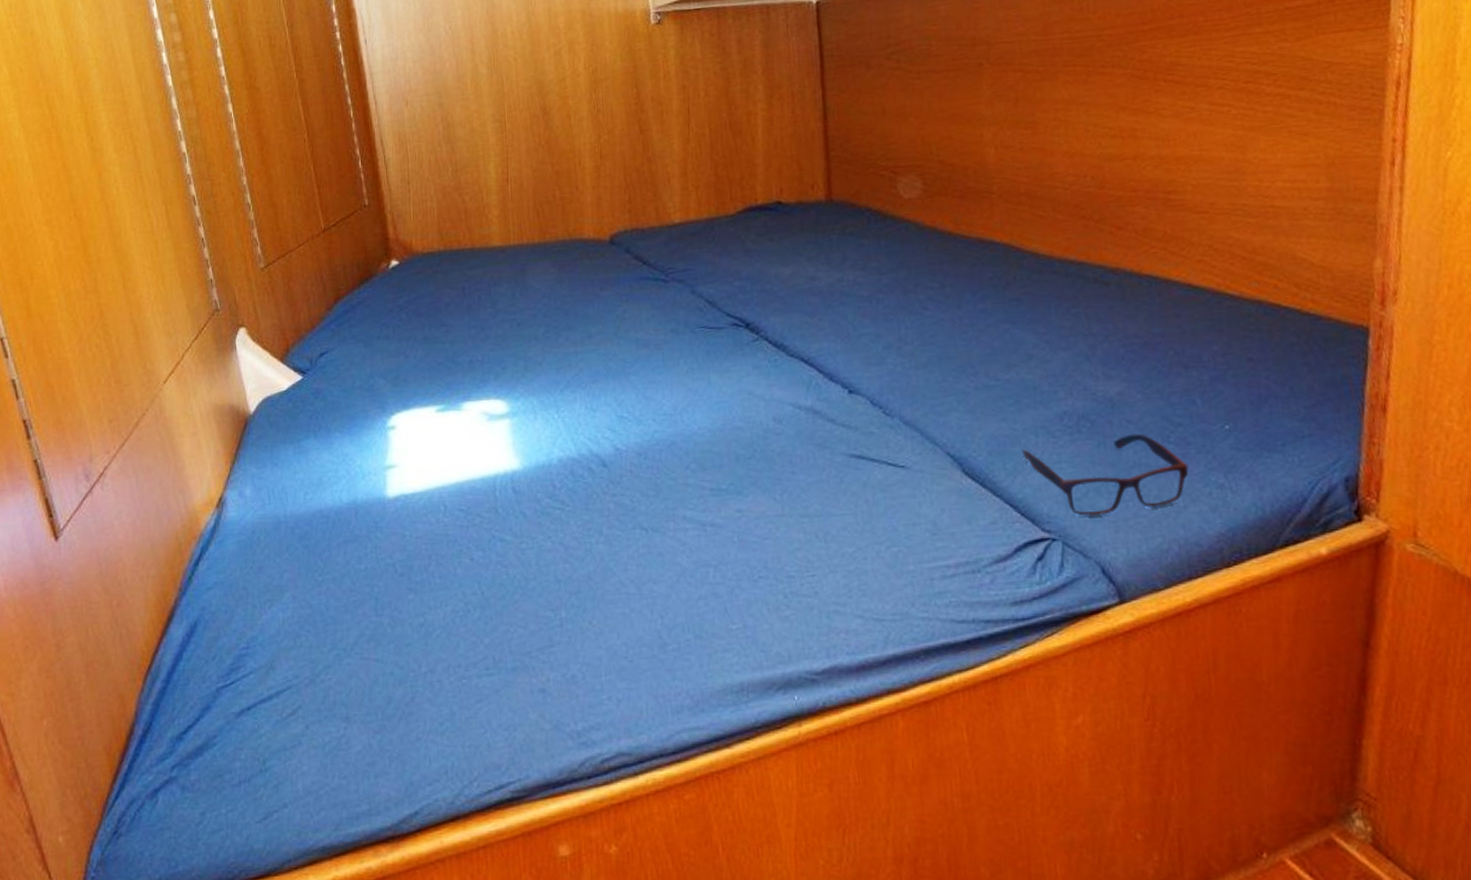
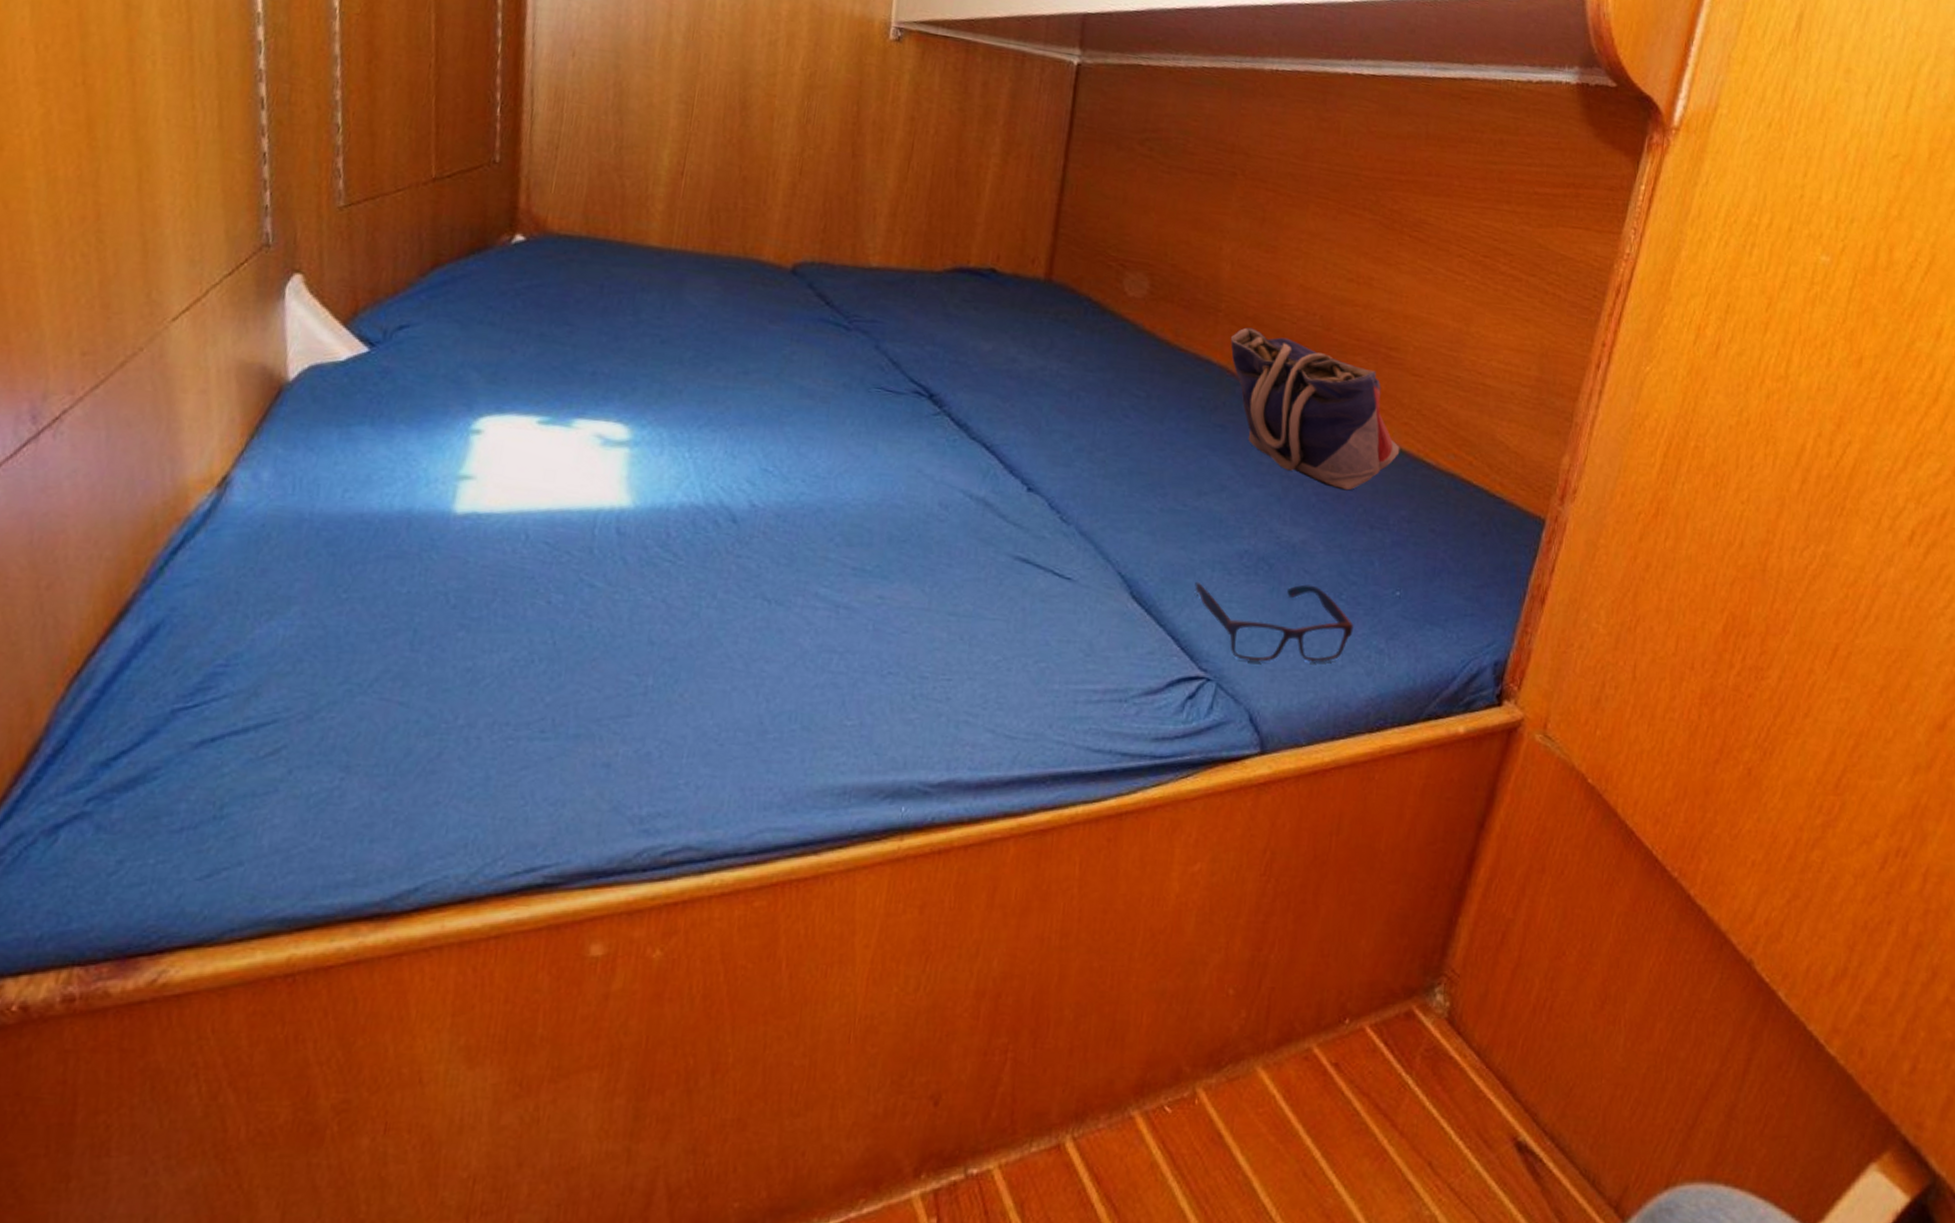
tote bag: none [1009,202,1200,338] -> present [1230,327,1400,491]

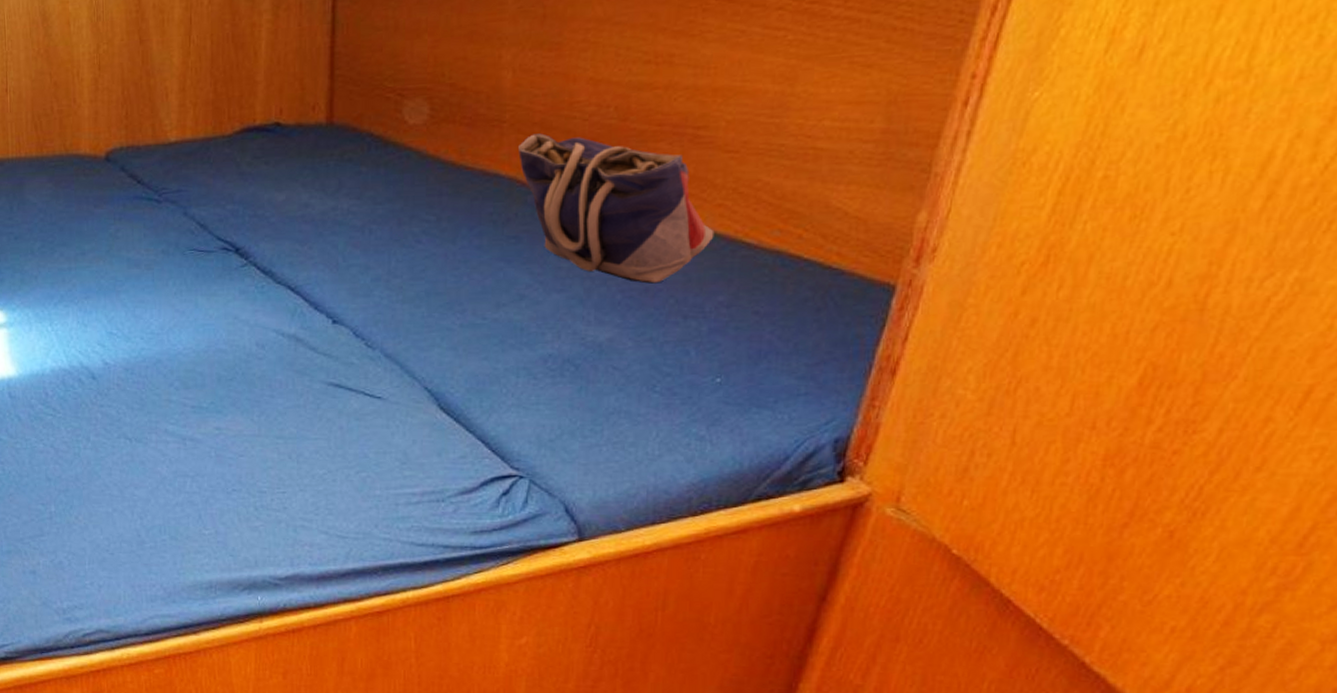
eyeglasses: present [1194,581,1354,663] -> none [500,381,670,457]

